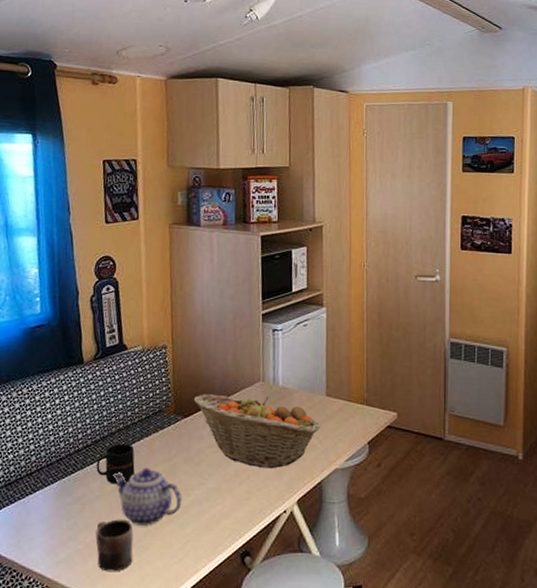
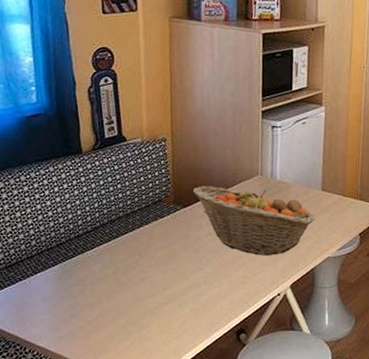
mug: present [95,519,134,572] -> none [97,299,134,347]
mug: present [96,443,135,485] -> none [96,230,135,268]
teapot: present [113,467,182,526] -> none [113,253,181,306]

